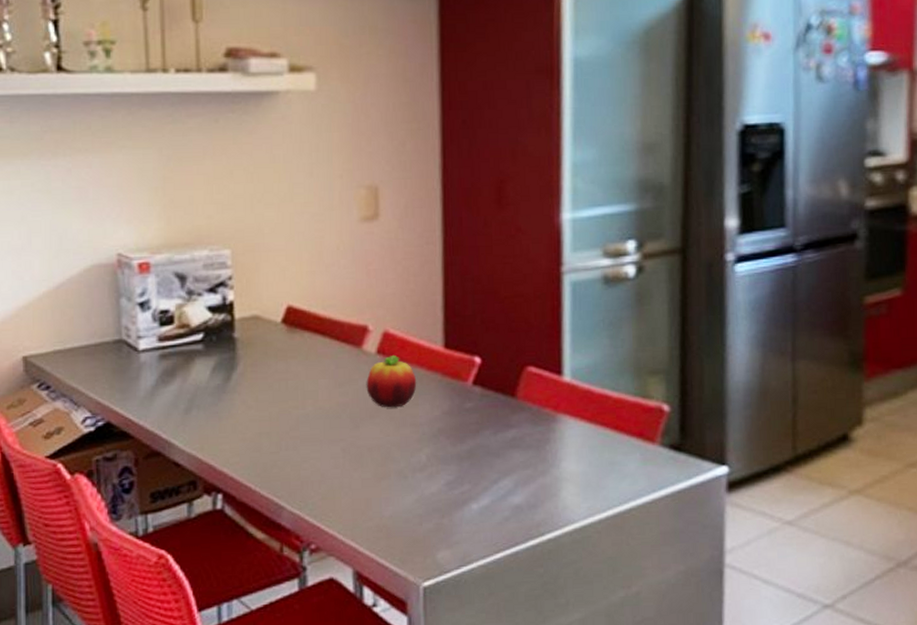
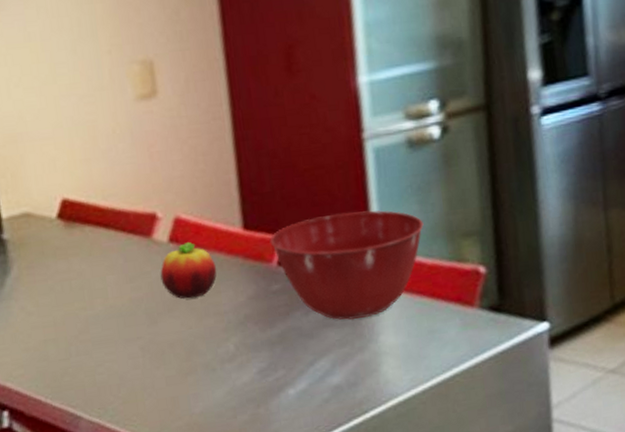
mixing bowl: none [467,340,613,444] -> present [269,210,424,320]

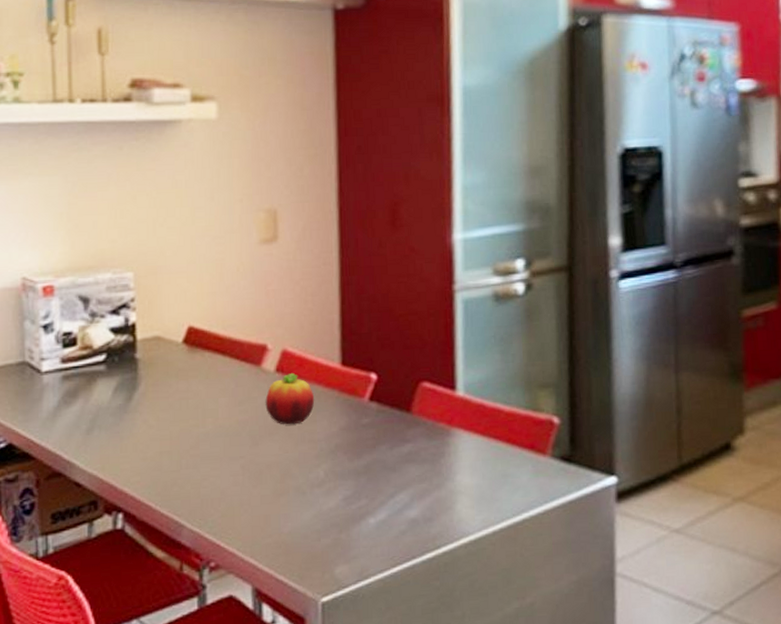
mixing bowl: present [269,210,424,320] -> none [363,356,504,458]

